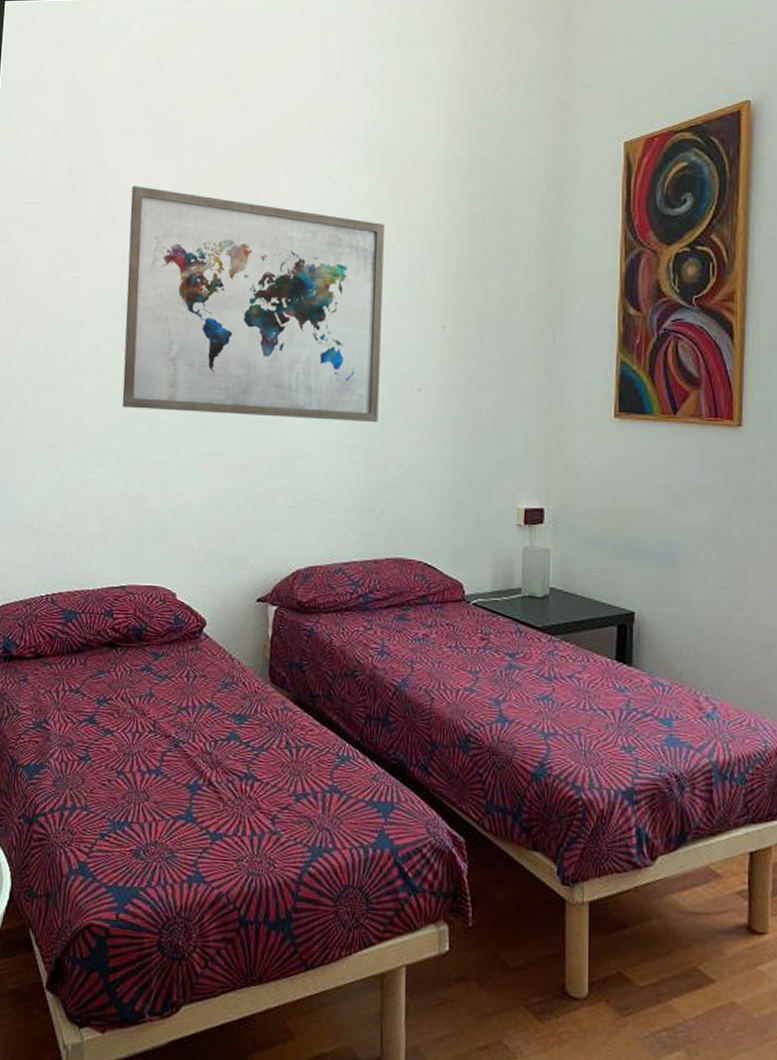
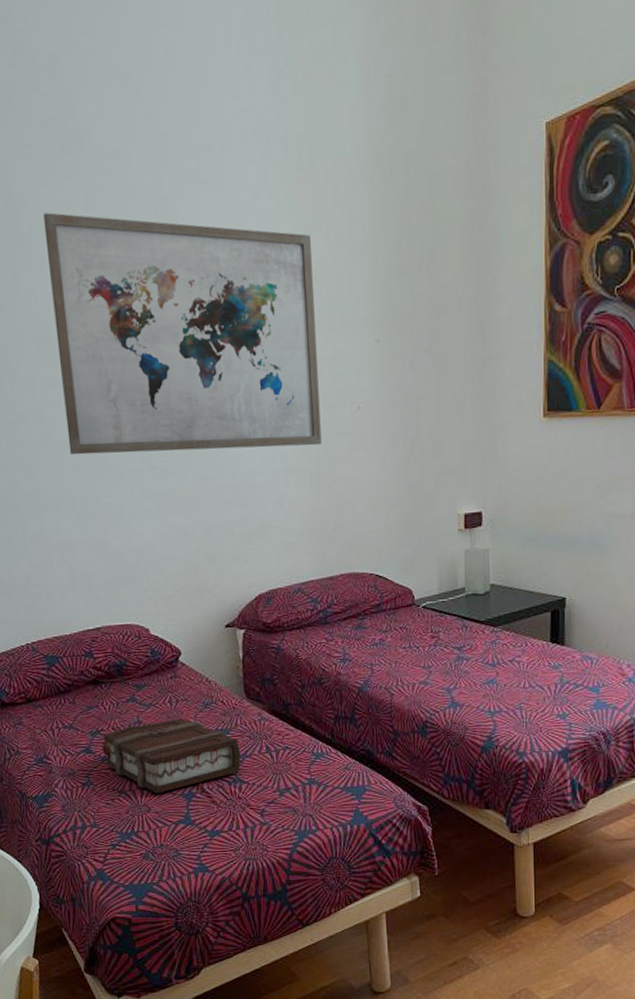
book: none [106,696,258,780] -> present [101,718,242,794]

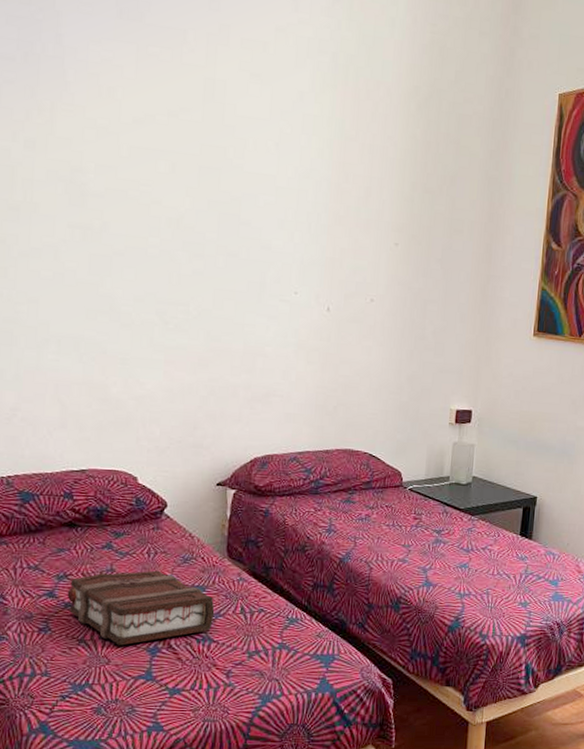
wall art: present [43,212,322,455] -> none [81,67,347,328]

